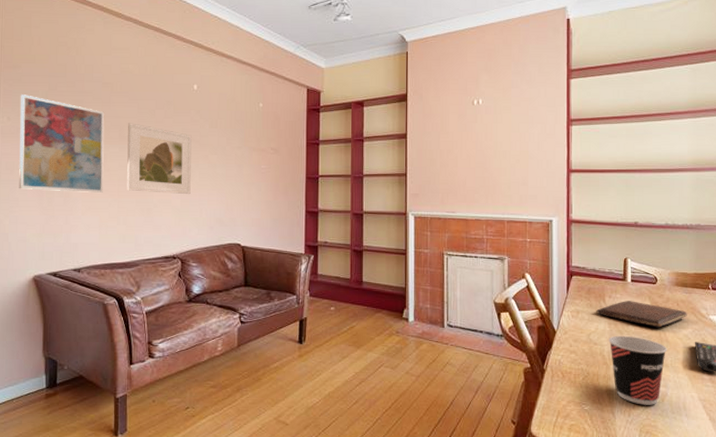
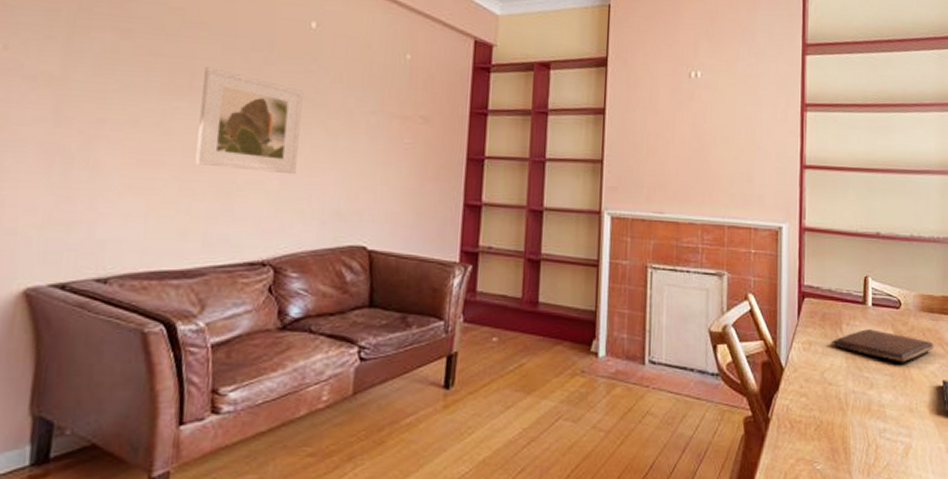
wall art: present [19,94,104,193] -> none [12,13,167,166]
cup: present [608,335,667,405] -> none [845,373,912,461]

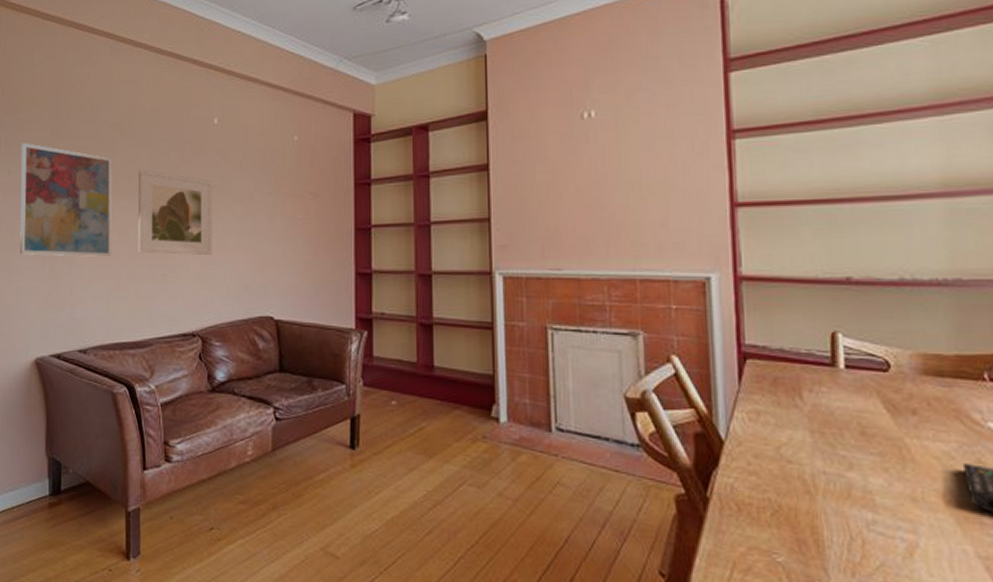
wall art: none [12,13,167,166] -> present [20,143,112,257]
book: present [832,329,934,363] -> none [789,397,947,440]

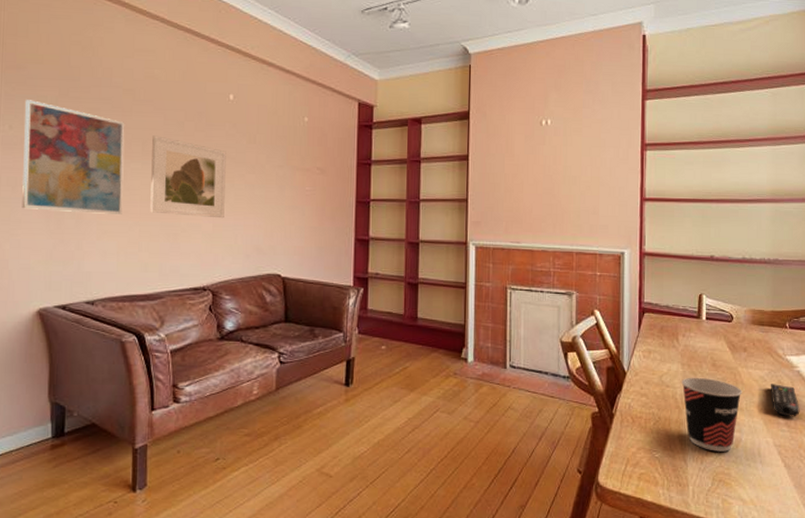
cup: none [811,450,915,561] -> present [681,377,742,452]

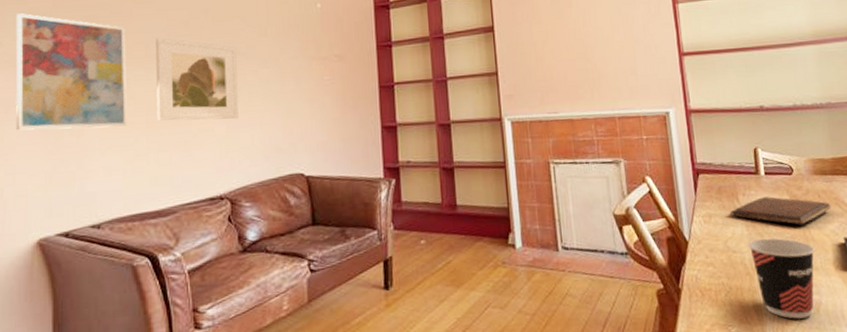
book: none [669,340,764,369] -> present [730,196,831,226]

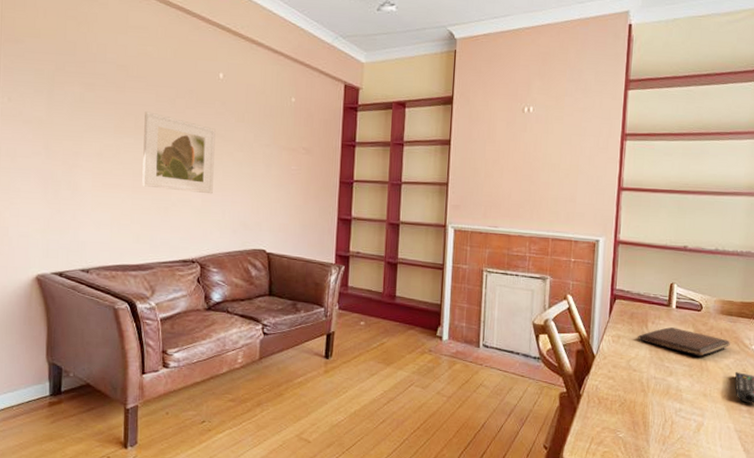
wall art: present [15,13,127,131] -> none [21,73,118,187]
cup: present [748,238,815,319] -> none [648,362,707,435]

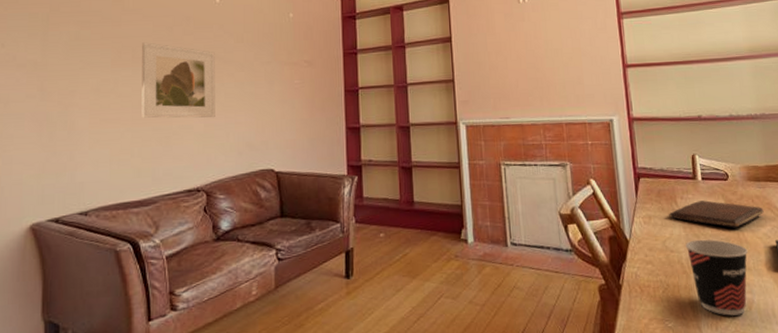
cup: none [648,362,707,435] -> present [685,239,748,316]

